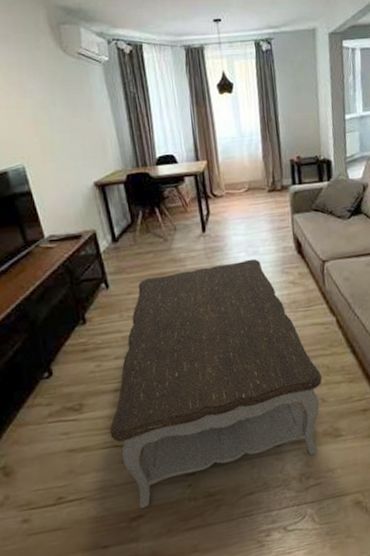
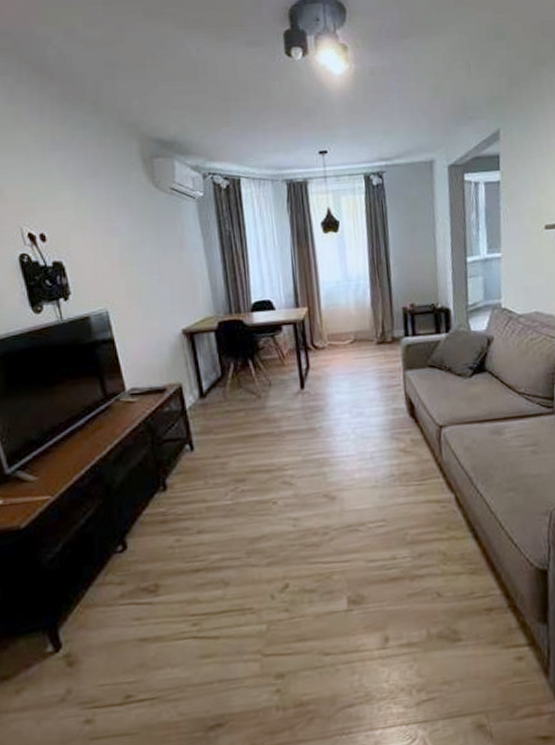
coffee table: present [109,259,322,509] -> none [188,421,437,717]

